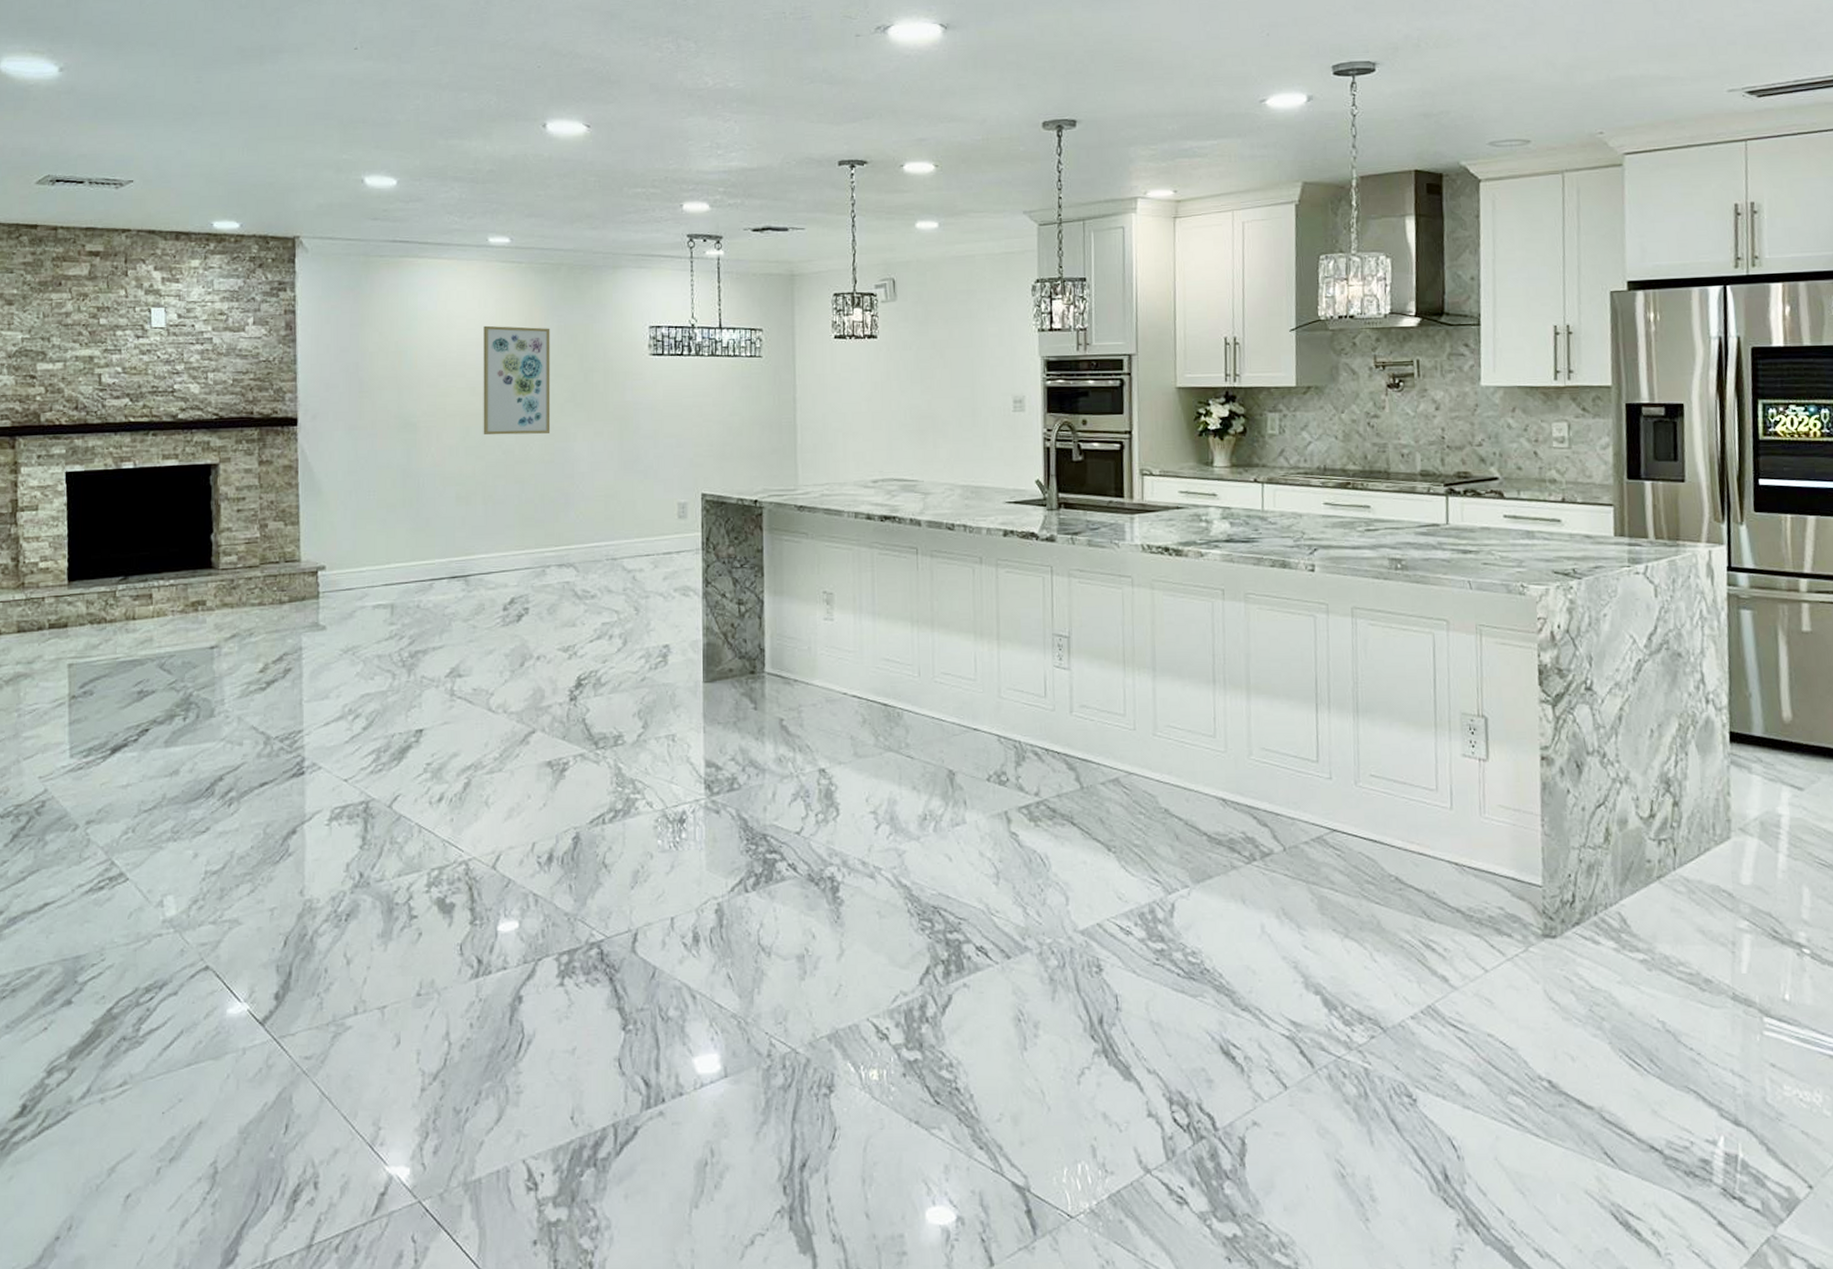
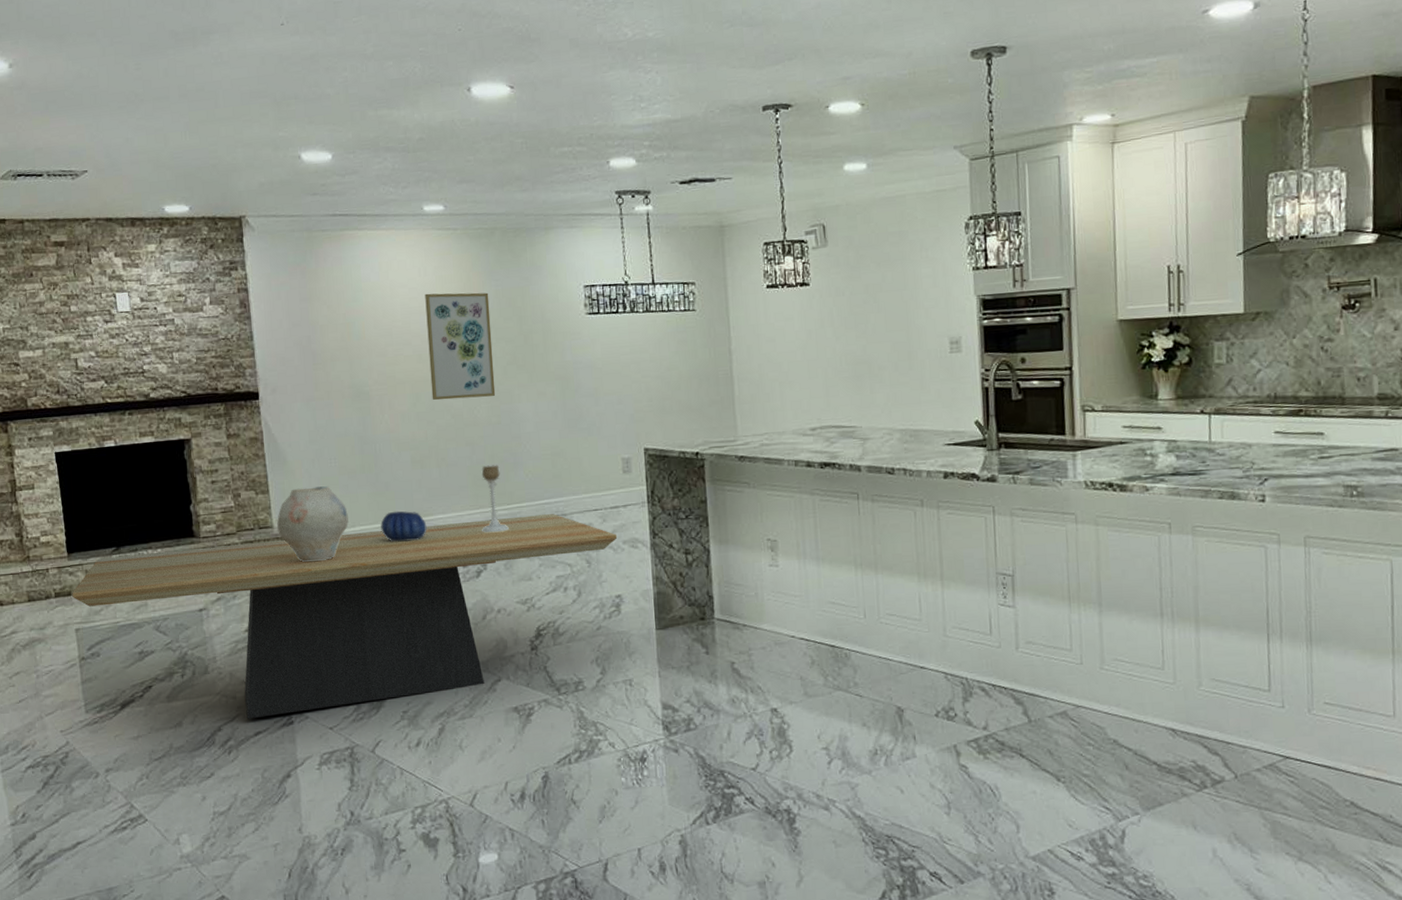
dining table: none [68,558,669,768] -> present [72,514,618,719]
vase: none [305,520,385,600] -> present [277,486,349,563]
decorative bowl: none [418,548,468,581] -> present [380,511,427,542]
candle holder: none [525,504,555,575] -> present [481,465,509,533]

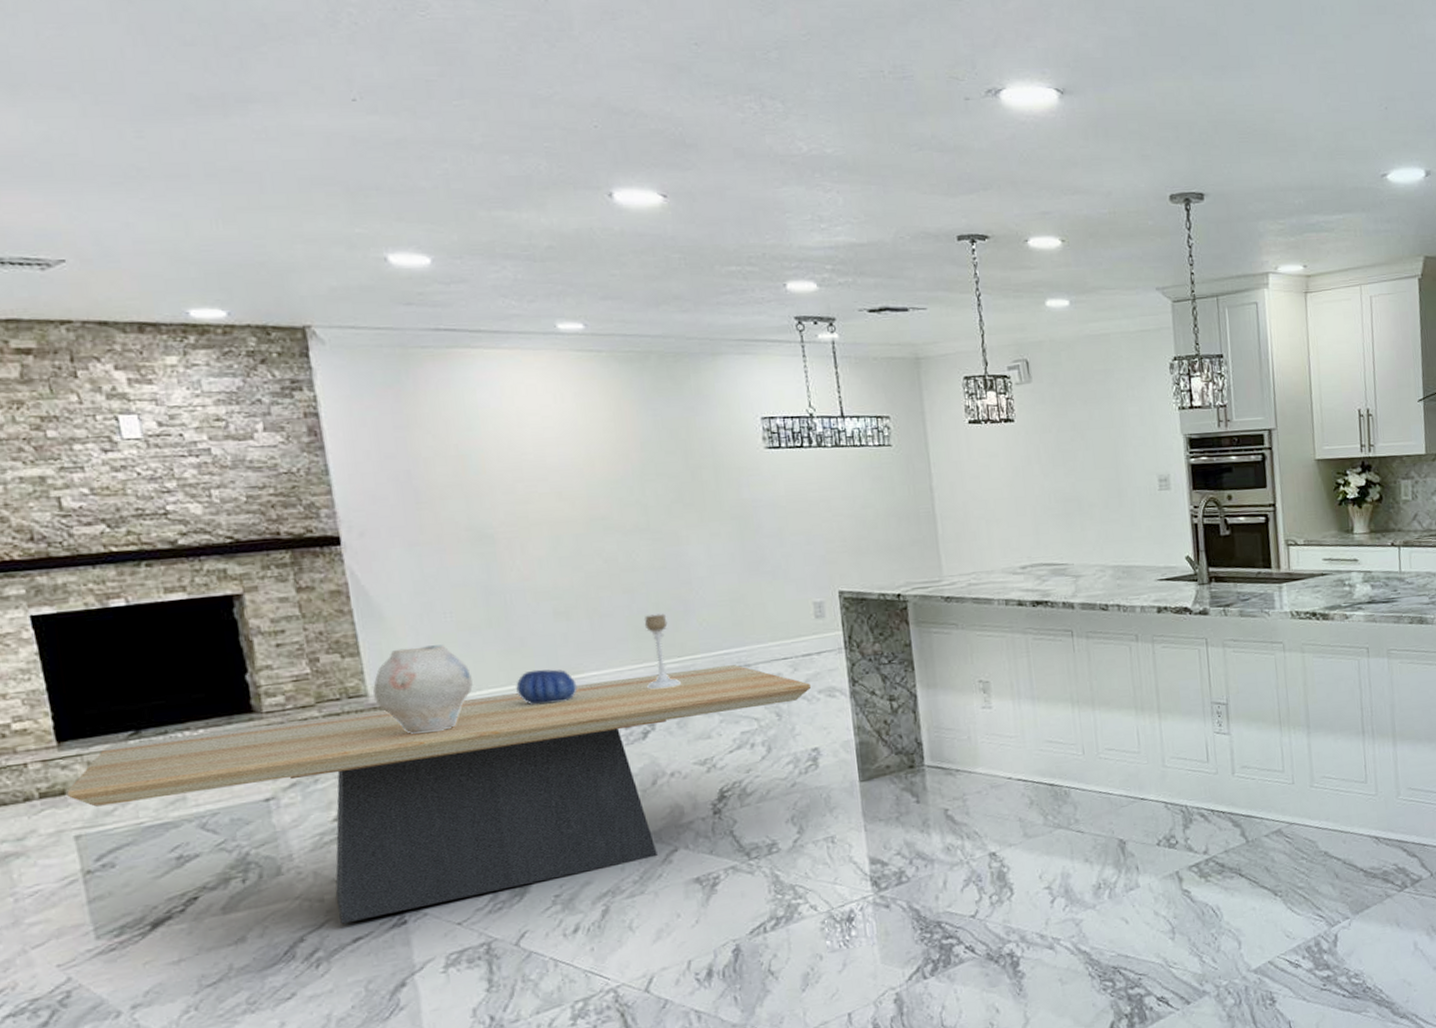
wall art: present [425,292,496,400] -> none [563,422,659,543]

